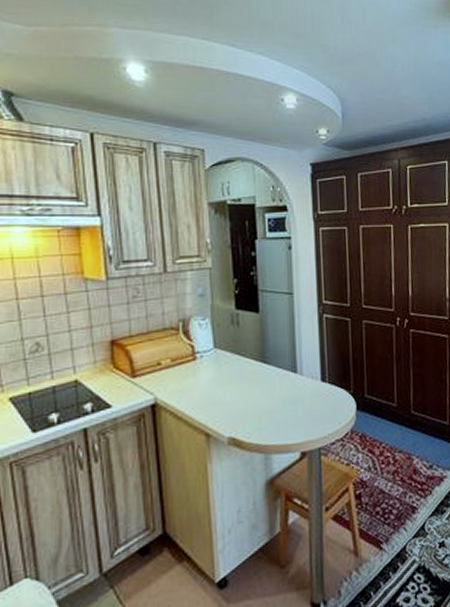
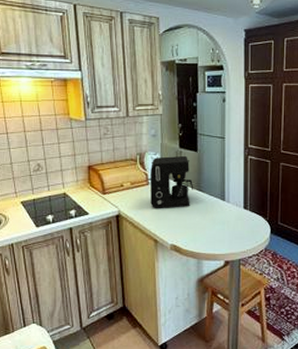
coffee maker: none [198,318,257,391] -> present [150,155,194,208]

